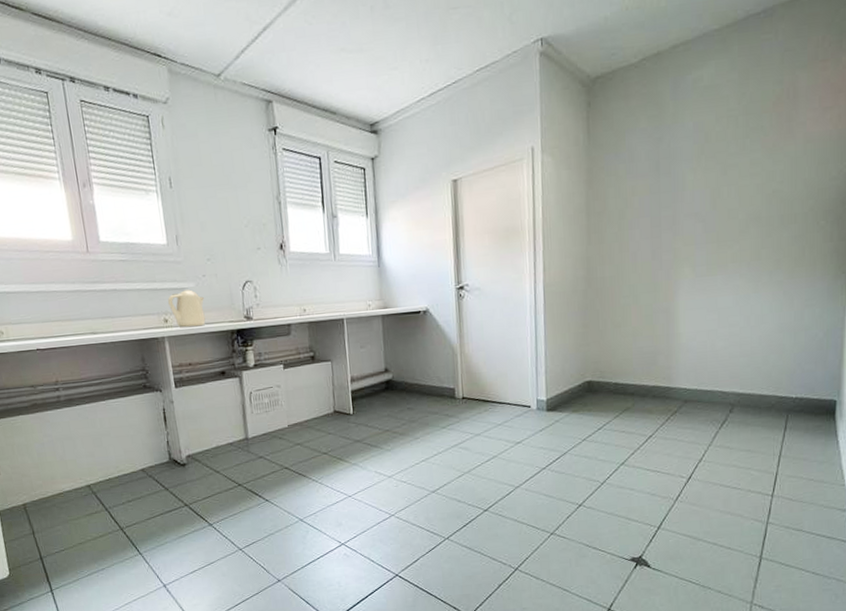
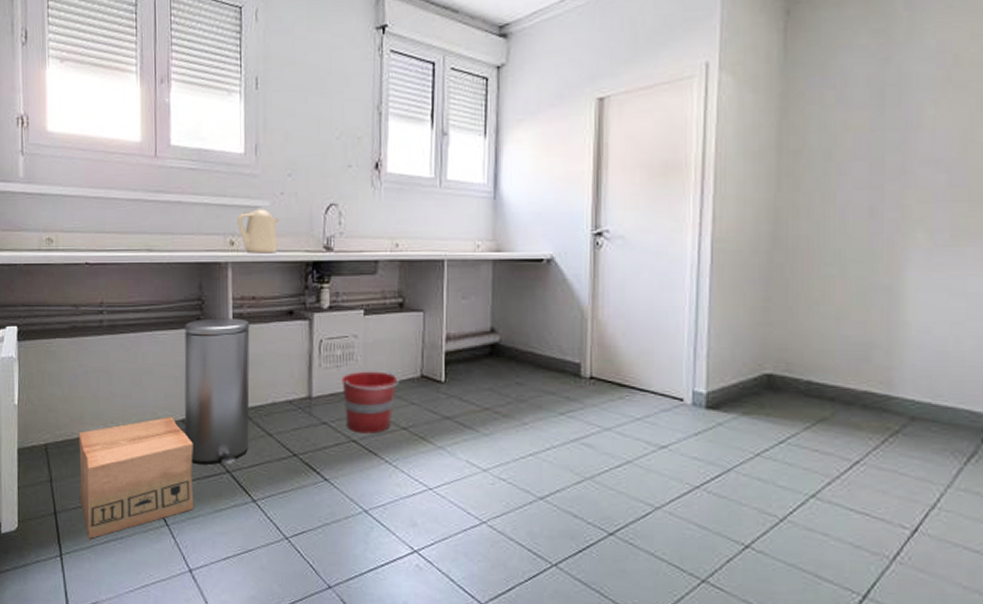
cardboard box: none [52,468,162,574] -> present [78,417,195,539]
pedal bin: none [133,382,201,503] -> present [184,318,250,465]
bucket: none [271,411,318,462] -> present [341,371,400,434]

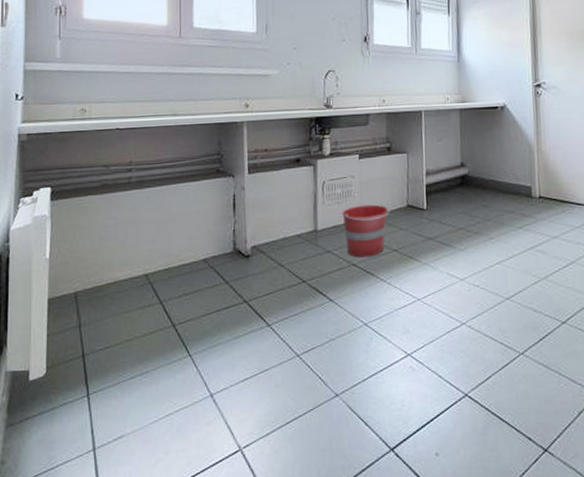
cardboard box: present [78,417,195,539] -> none [107,258,215,376]
pedal bin: present [184,318,250,465] -> none [205,168,264,298]
kettle: present [238,209,279,254] -> none [251,76,286,114]

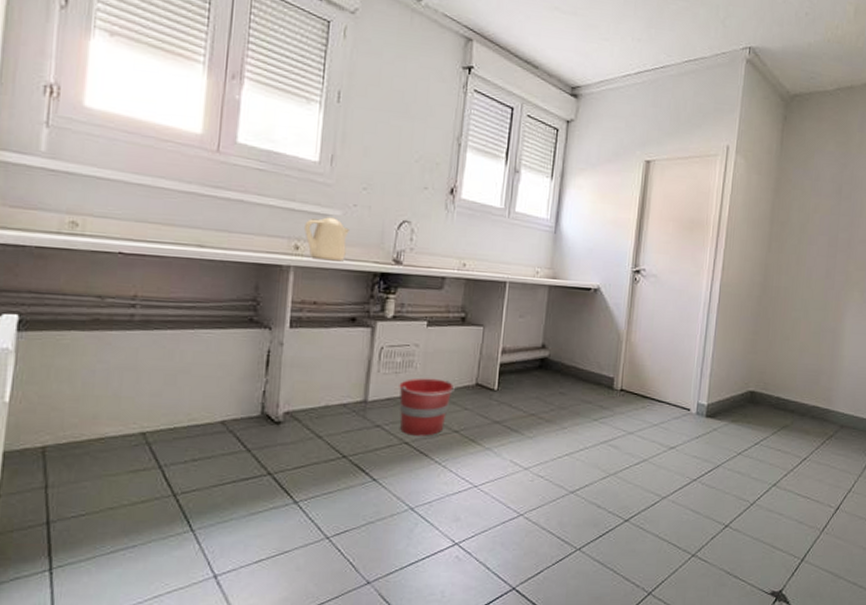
kettle: none [251,76,286,114] -> present [304,217,349,262]

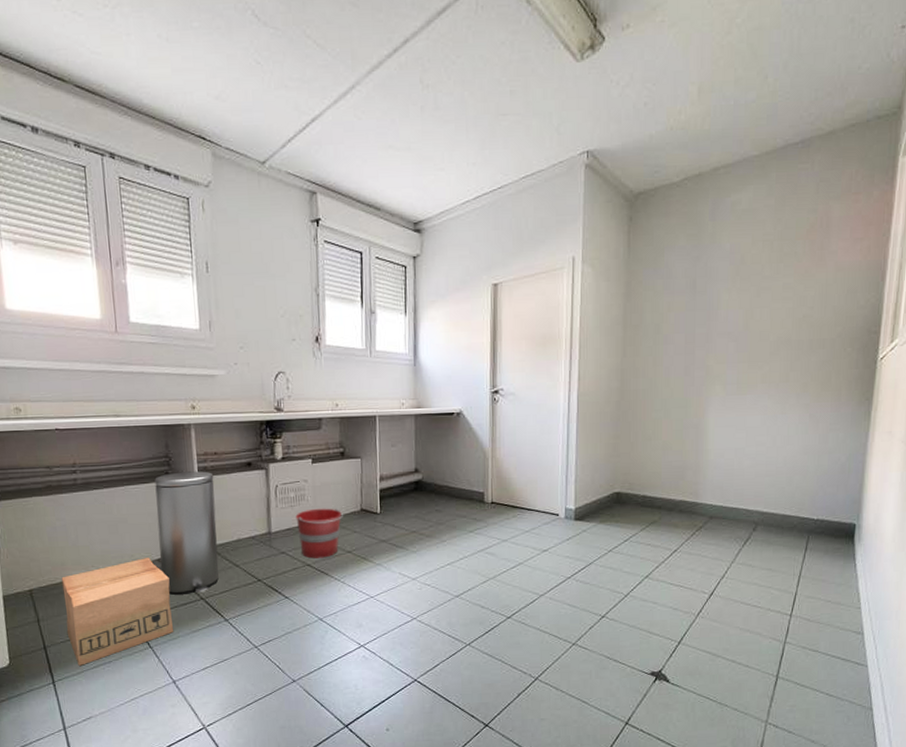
cardboard box: none [82,418,232,549] -> present [61,558,174,666]
pedal bin: none [223,319,309,467] -> present [154,471,219,595]
kettle: present [304,217,349,262] -> none [197,377,235,416]

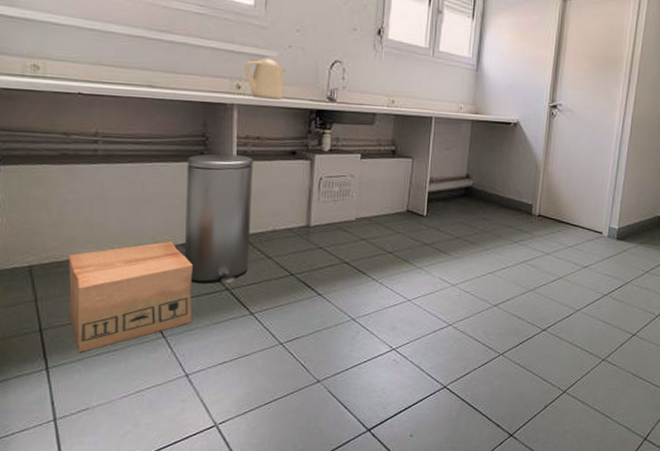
kettle: none [197,377,235,416] -> present [245,58,286,100]
bucket: present [295,508,344,559] -> none [338,205,389,257]

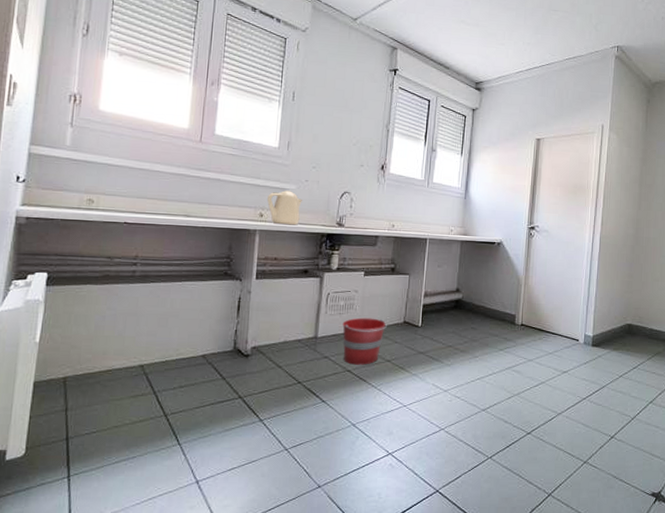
cardboard box: present [68,241,193,352] -> none [94,353,211,460]
pedal bin: present [184,153,254,284] -> none [203,273,271,392]
bucket: none [338,205,389,257] -> present [342,317,388,365]

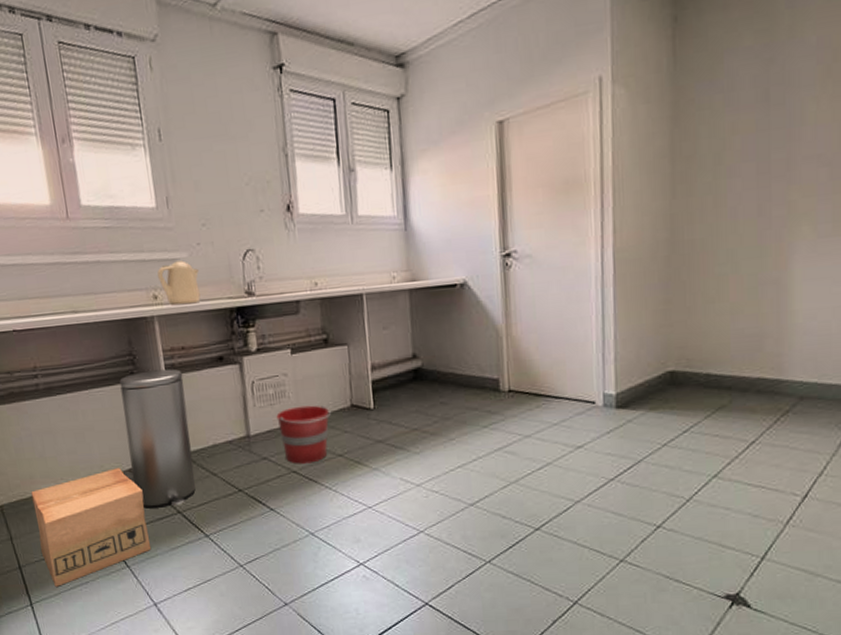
cardboard box: none [94,353,211,460] -> present [31,468,152,587]
pedal bin: none [203,273,271,392] -> present [119,368,196,509]

